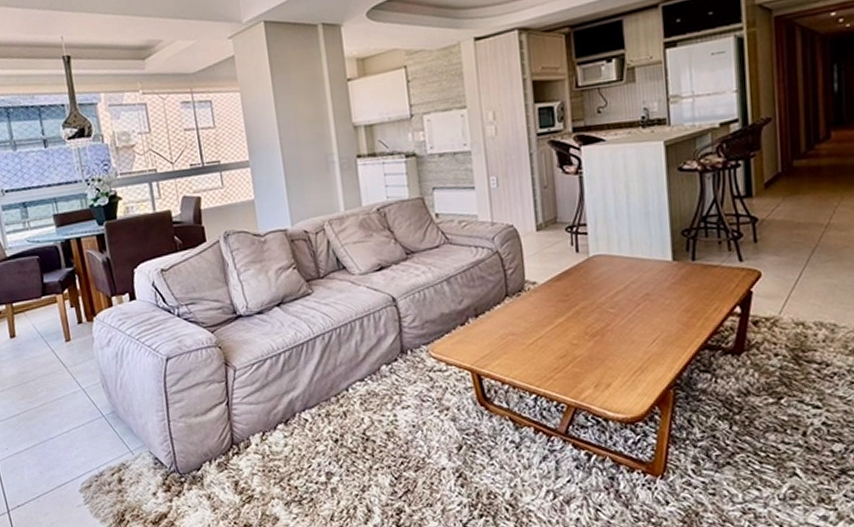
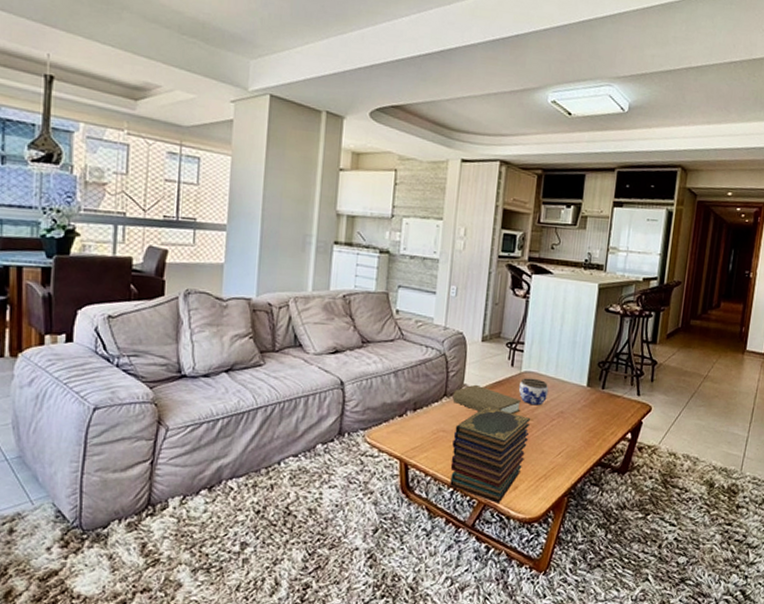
book: none [515,278,596,308] -> present [452,384,521,414]
book stack: none [524,299,614,405] -> present [450,405,530,503]
jar: none [590,261,627,292] -> present [519,378,549,406]

